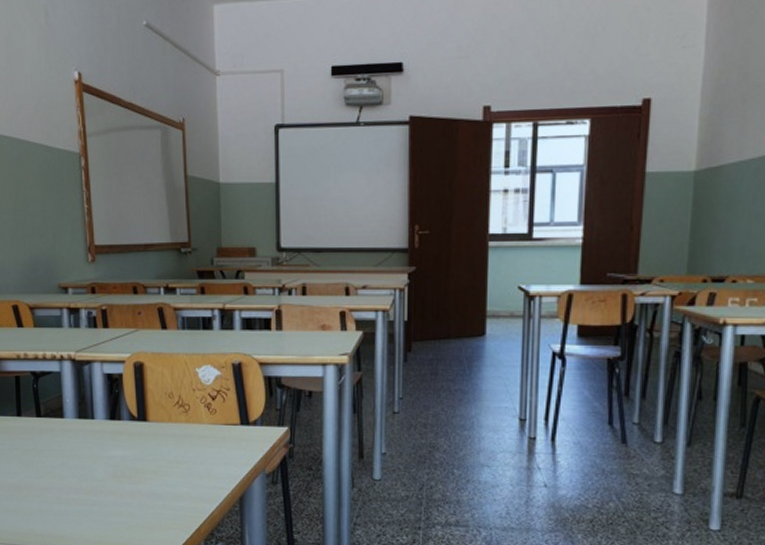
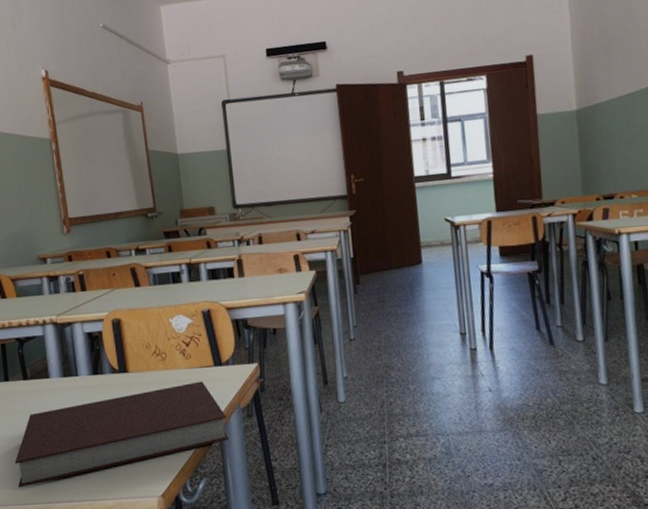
notebook: none [23,439,250,529] -> present [14,381,230,488]

